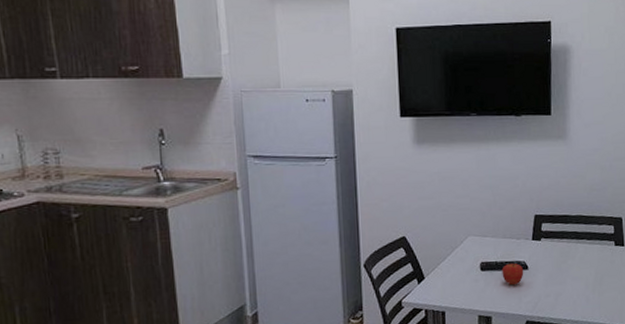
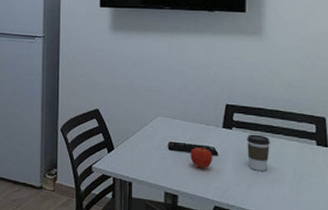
coffee cup: none [554,242,576,279] -> present [247,134,271,171]

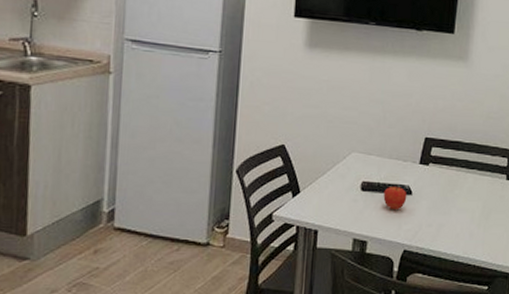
coffee cup: present [247,134,271,171] -> none [441,170,465,209]

